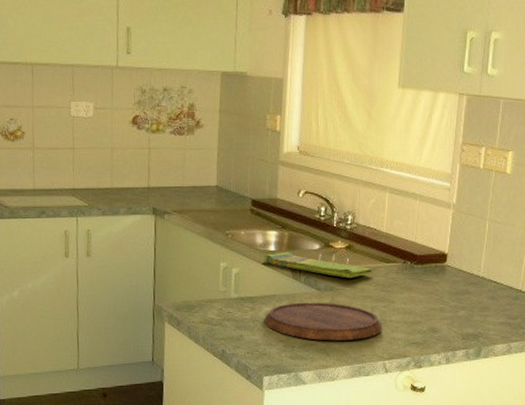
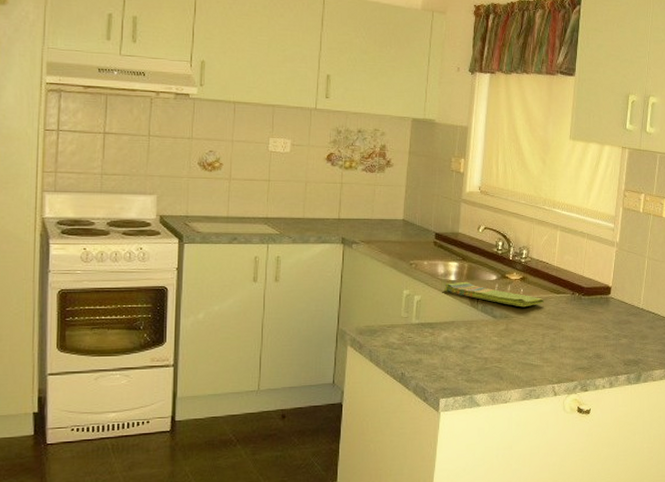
cutting board: present [264,302,383,341] -> none [442,328,552,365]

